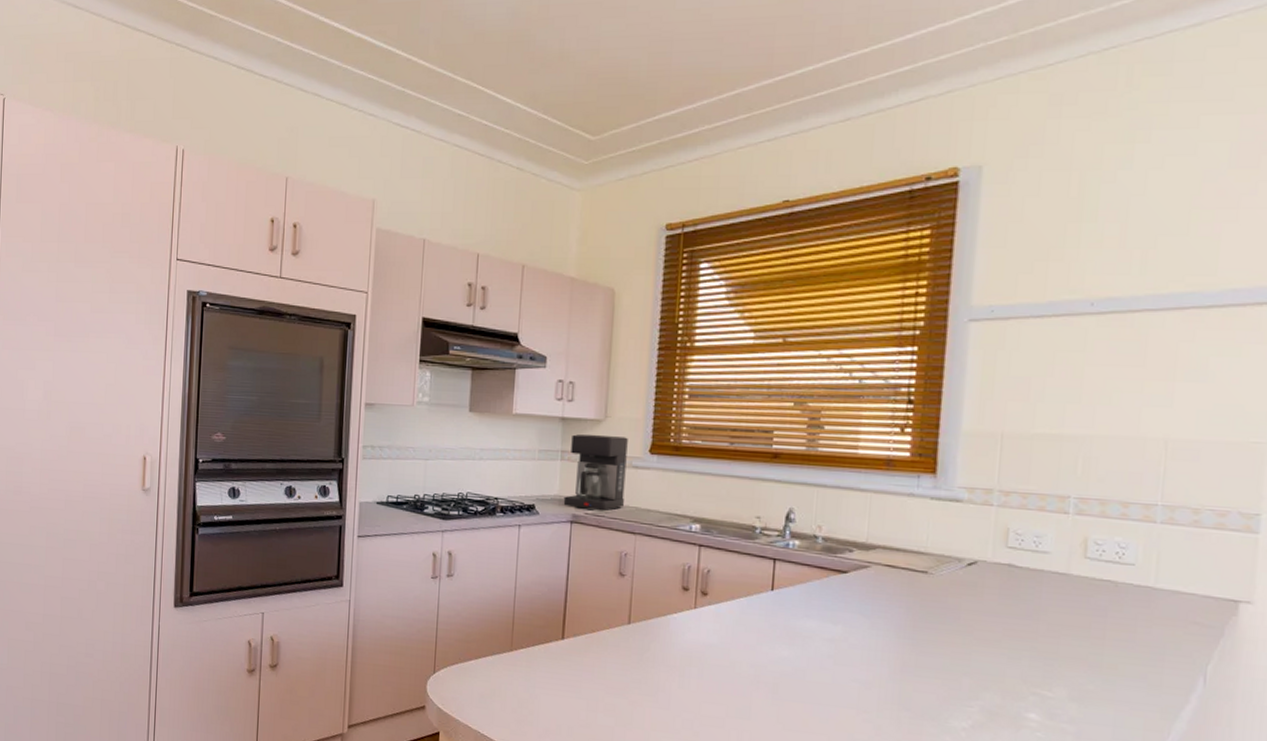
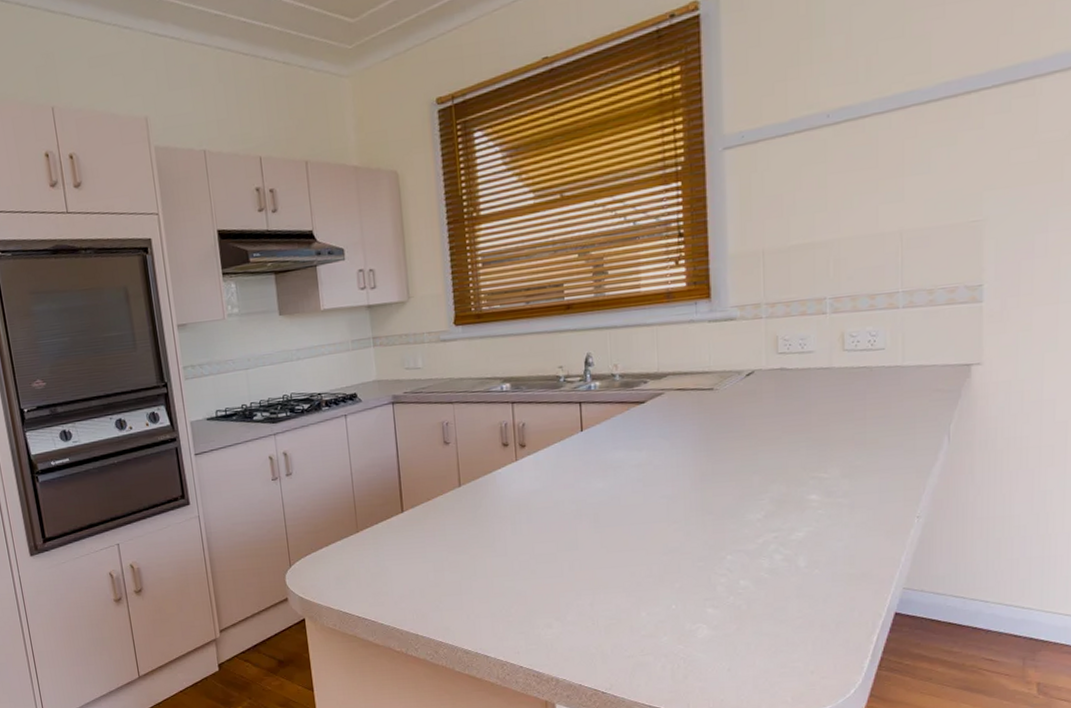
coffee maker: present [563,434,628,511] -> none [380,314,438,389]

